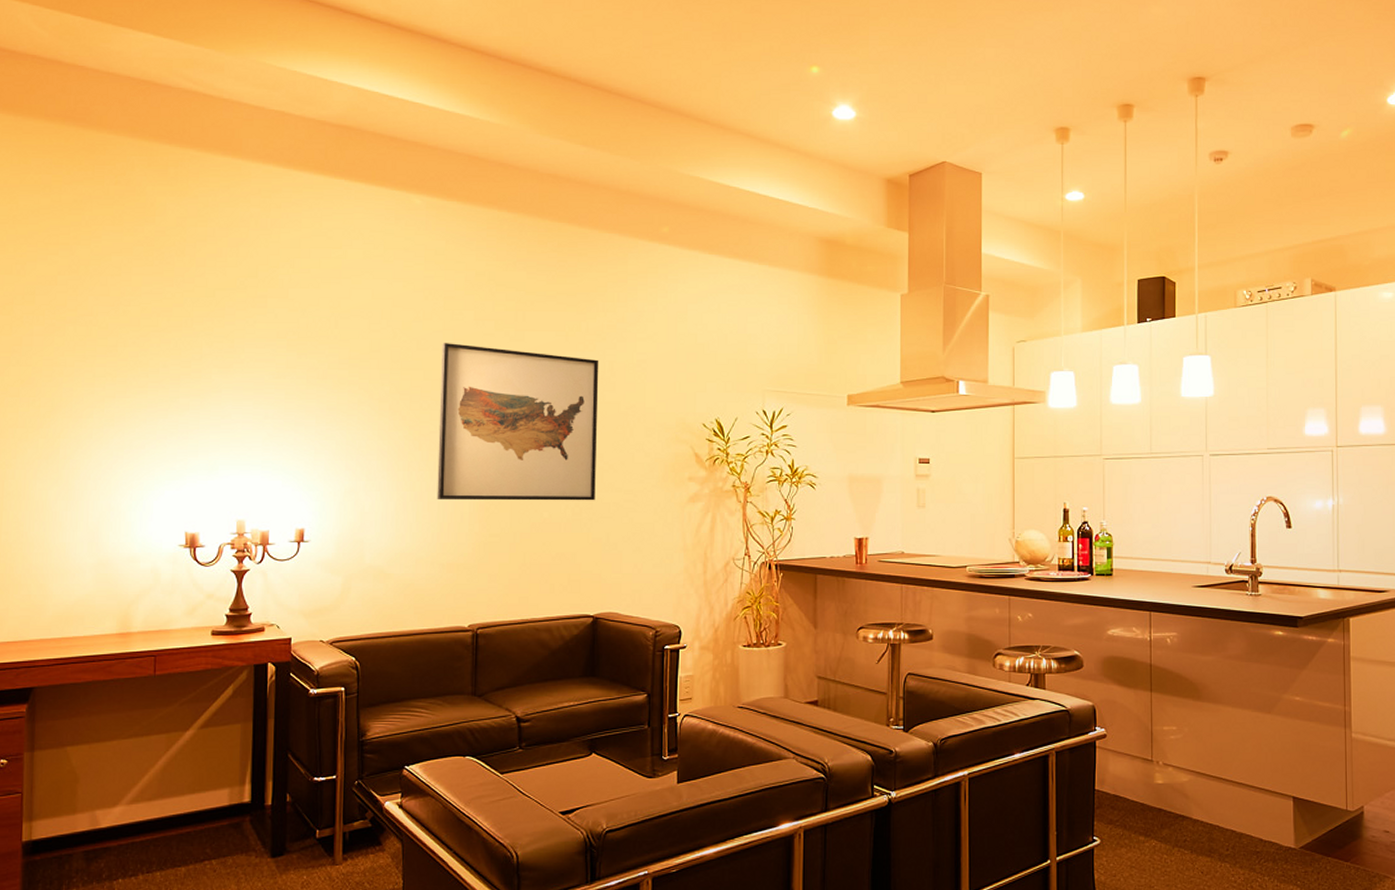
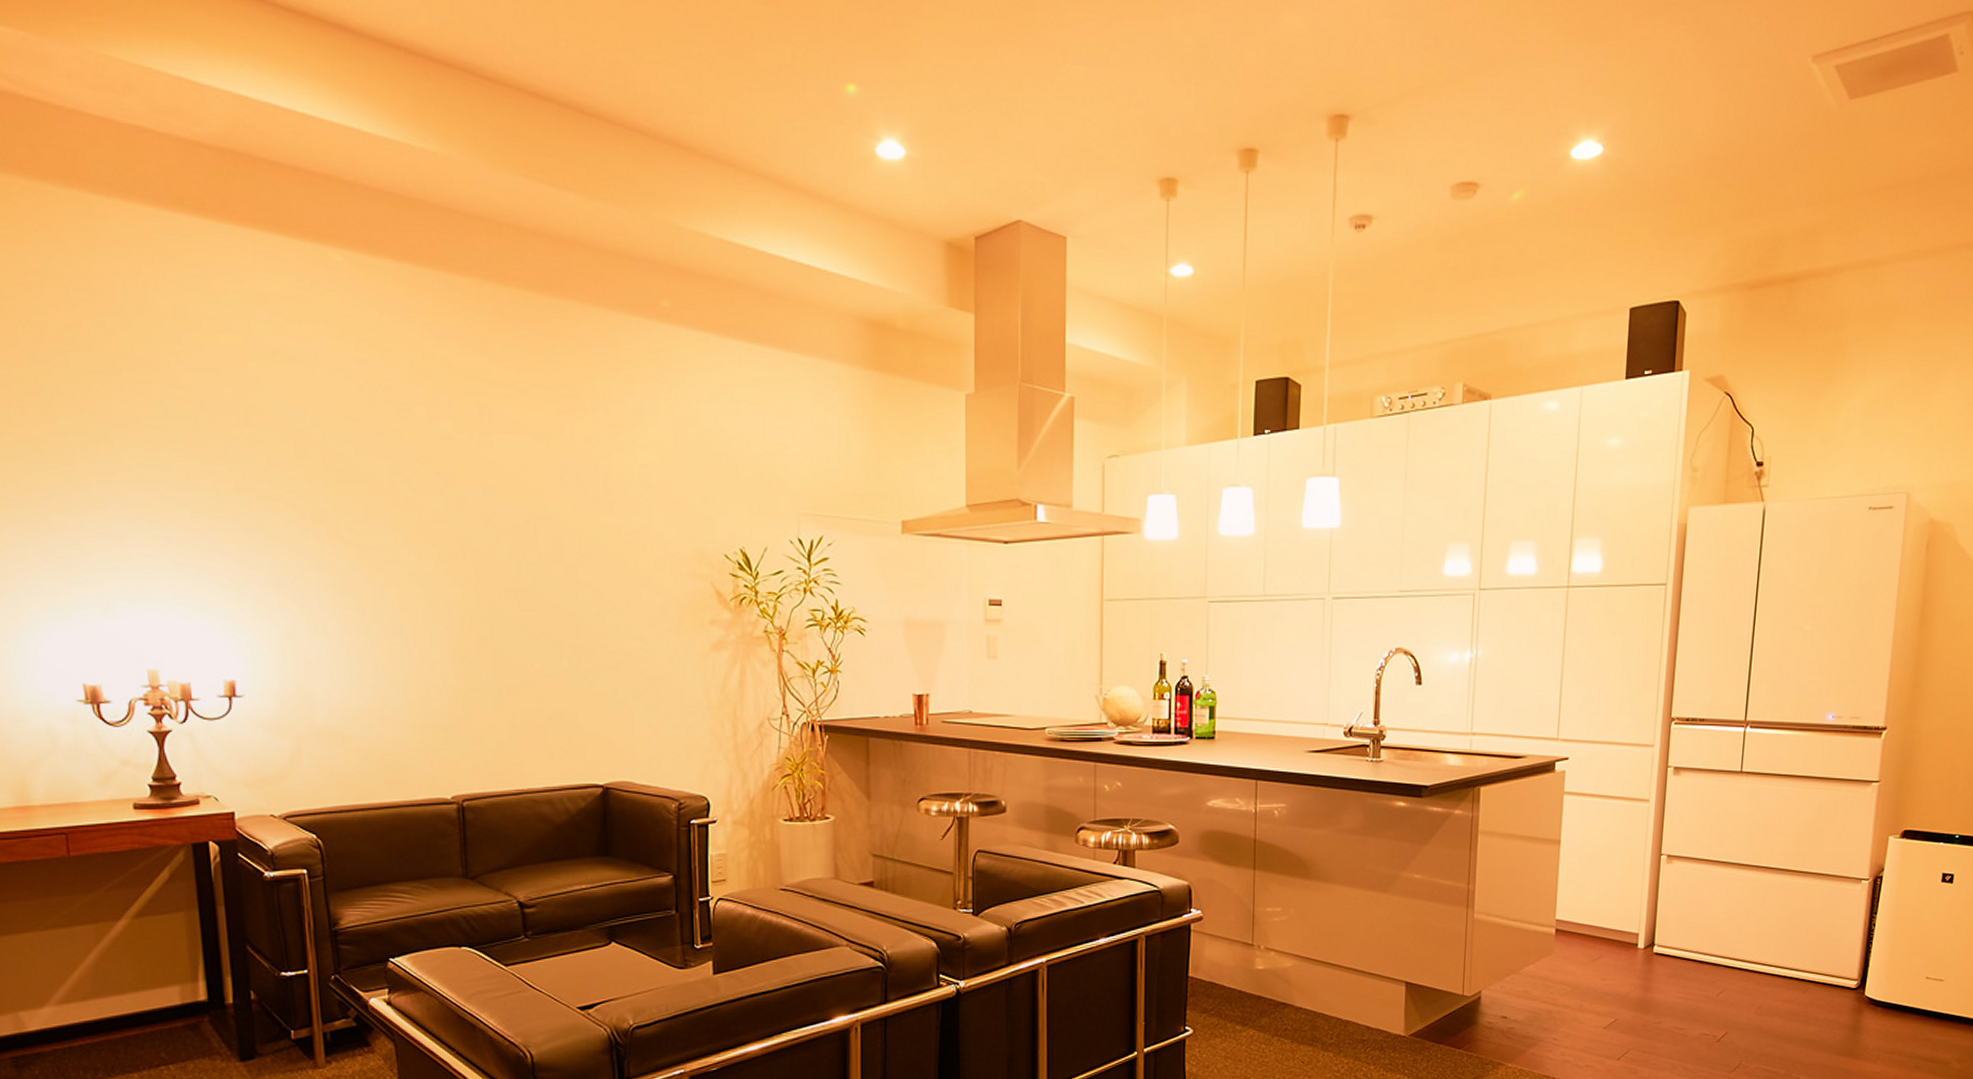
wall art: present [437,343,599,501] -> none [388,448,597,649]

